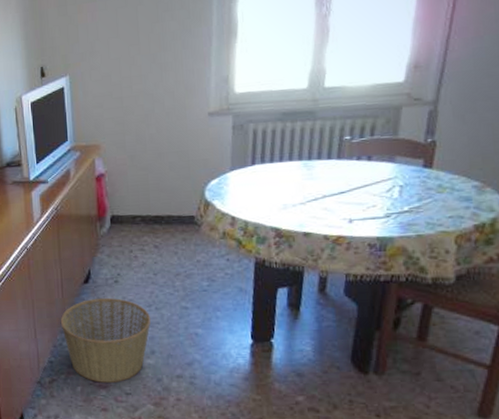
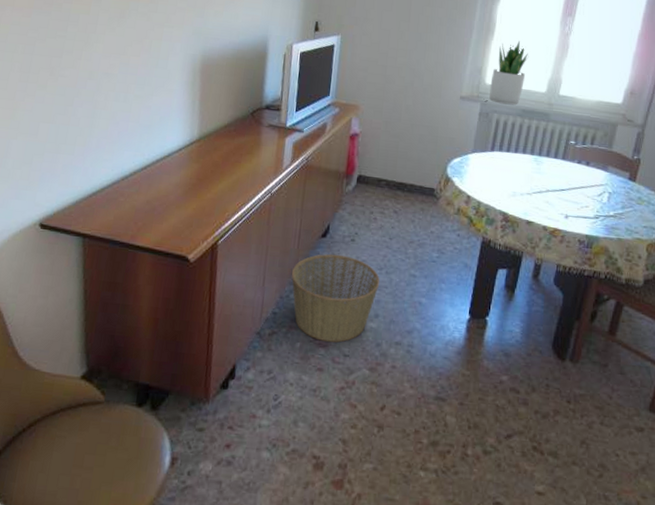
planter: none [240,36,281,112] -> present [489,40,528,105]

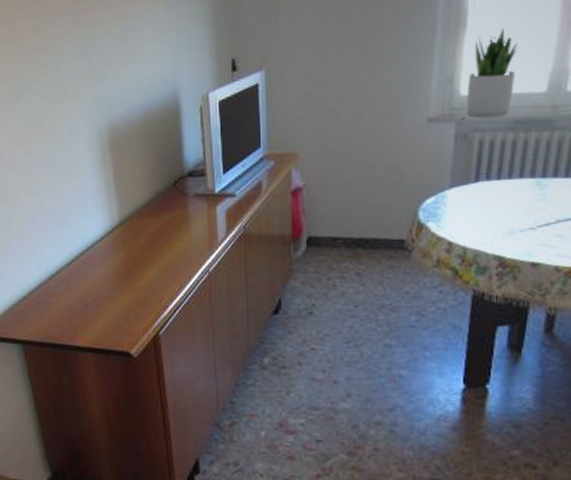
basket: present [291,254,380,343] -> none [244,331,349,428]

